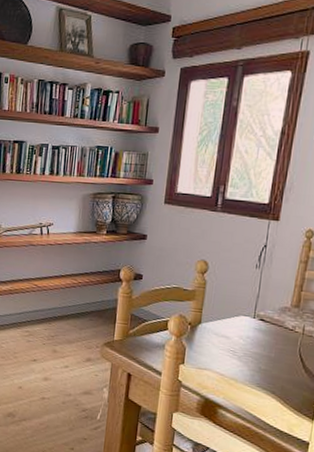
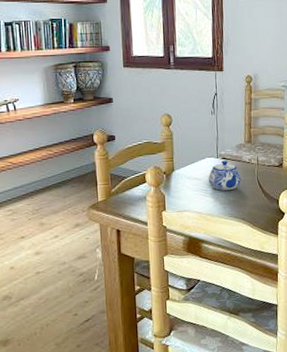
teapot: none [238,322,280,358] -> present [208,160,242,191]

